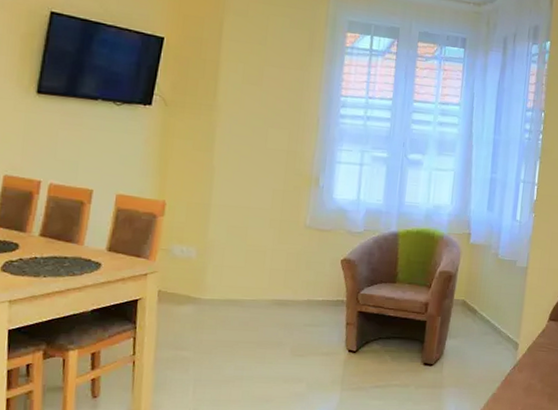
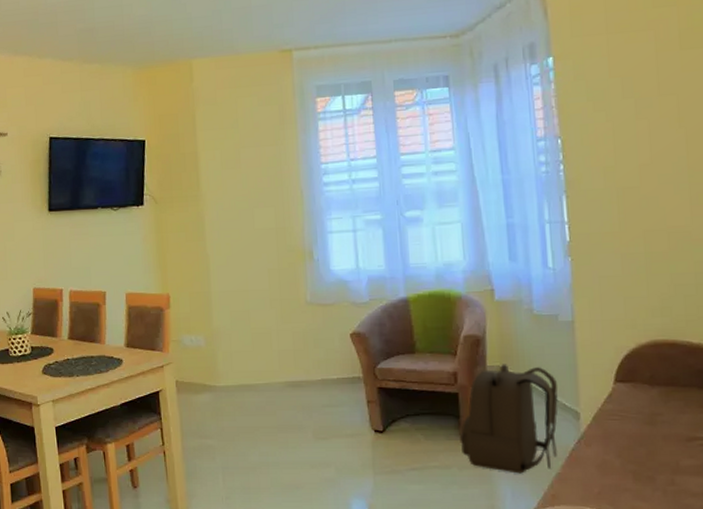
backpack: none [420,298,506,393] -> present [461,364,558,474]

